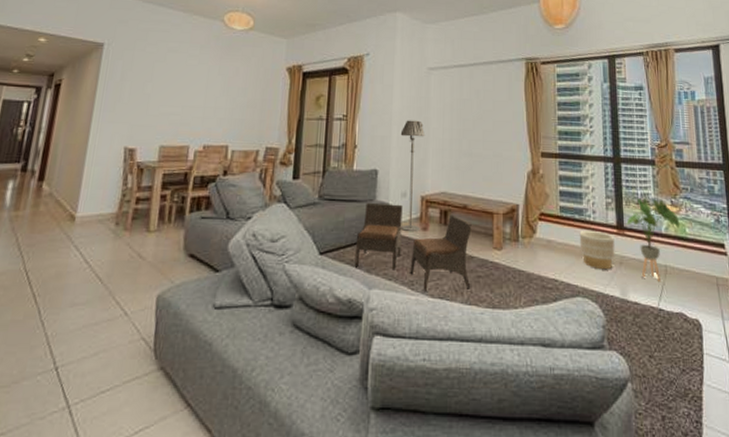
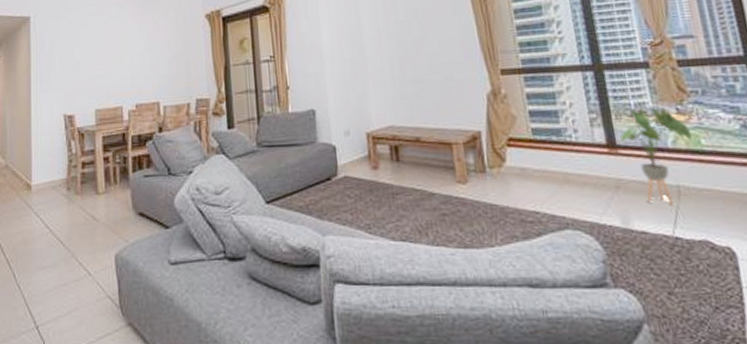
armless chair: present [354,203,472,291] -> none [301,144,436,234]
floor lamp: present [400,120,425,233] -> none [334,51,371,173]
planter: present [579,231,615,270] -> none [559,153,610,197]

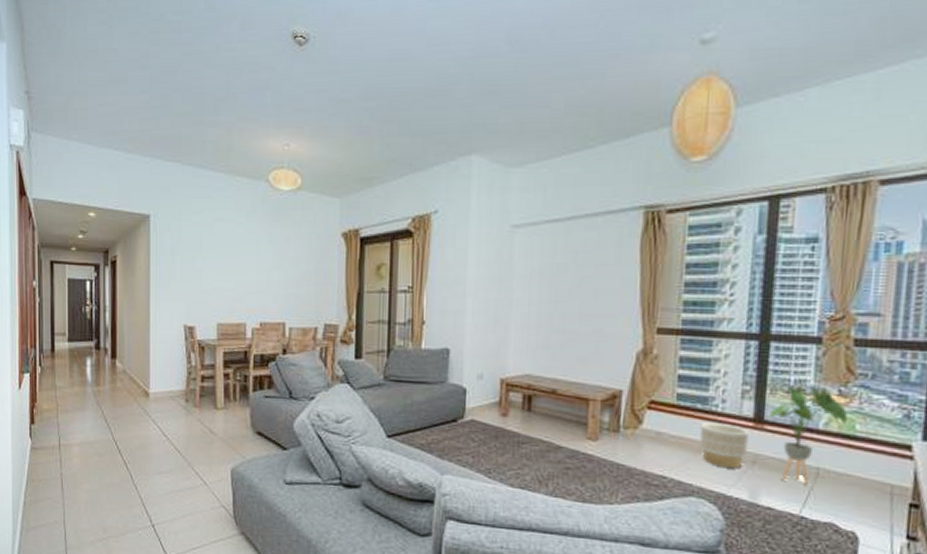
planter: none [559,153,610,197] -> present [699,423,749,469]

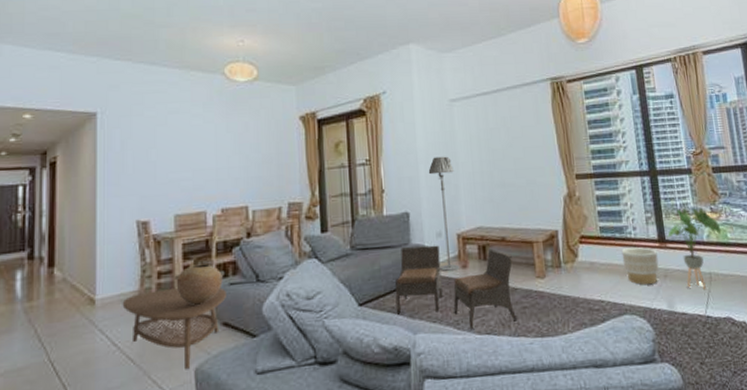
coffee table: none [171,392,261,469] -> present [122,287,226,370]
vessel: none [216,373,261,412] -> present [174,263,226,305]
armless chair: none [425,385,561,480] -> present [394,245,518,329]
floor lamp: none [476,290,506,418] -> present [428,156,460,272]

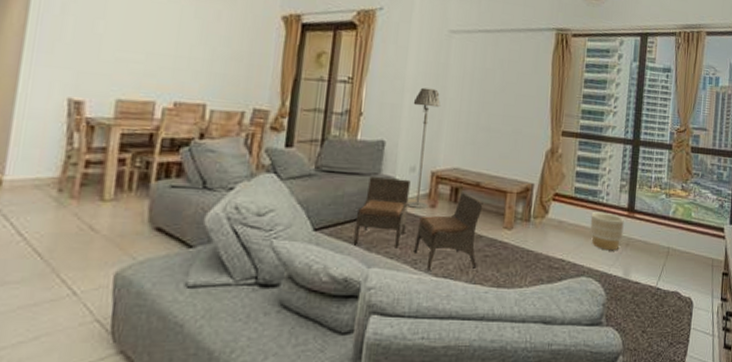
coffee table: present [122,287,226,370] -> none [35,180,165,273]
vessel: present [174,263,226,305] -> none [105,159,168,204]
house plant: present [668,208,722,289] -> none [637,182,687,262]

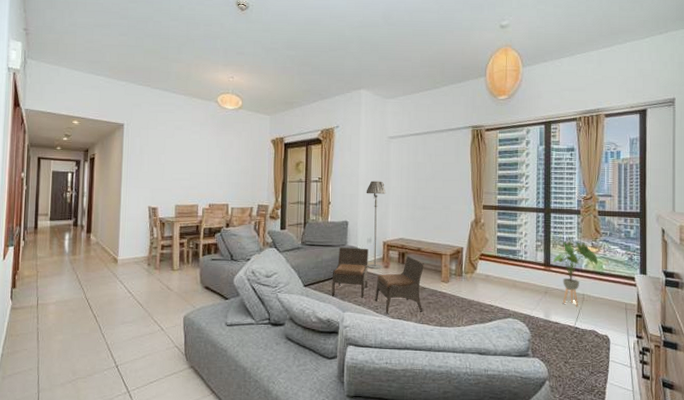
planter: present [590,212,624,251] -> none [512,268,542,298]
house plant: none [637,182,687,262] -> present [552,241,598,306]

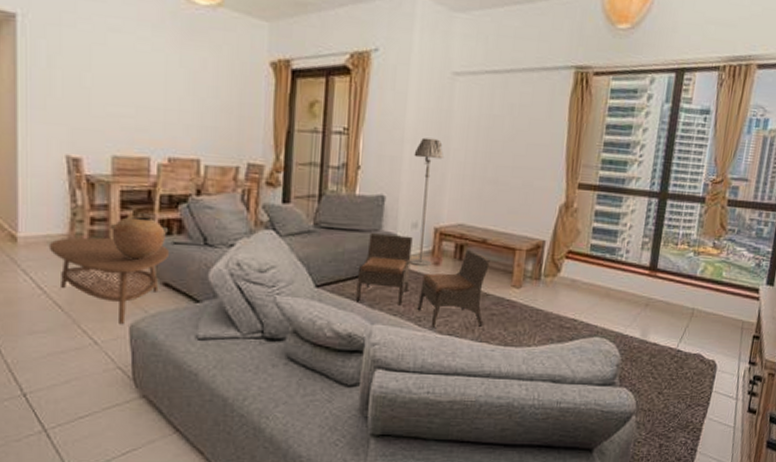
coffee table: none [136,258,209,316] -> present [48,237,169,325]
vessel: none [173,243,209,272] -> present [110,215,169,260]
house plant: present [552,241,598,306] -> none [660,238,718,324]

